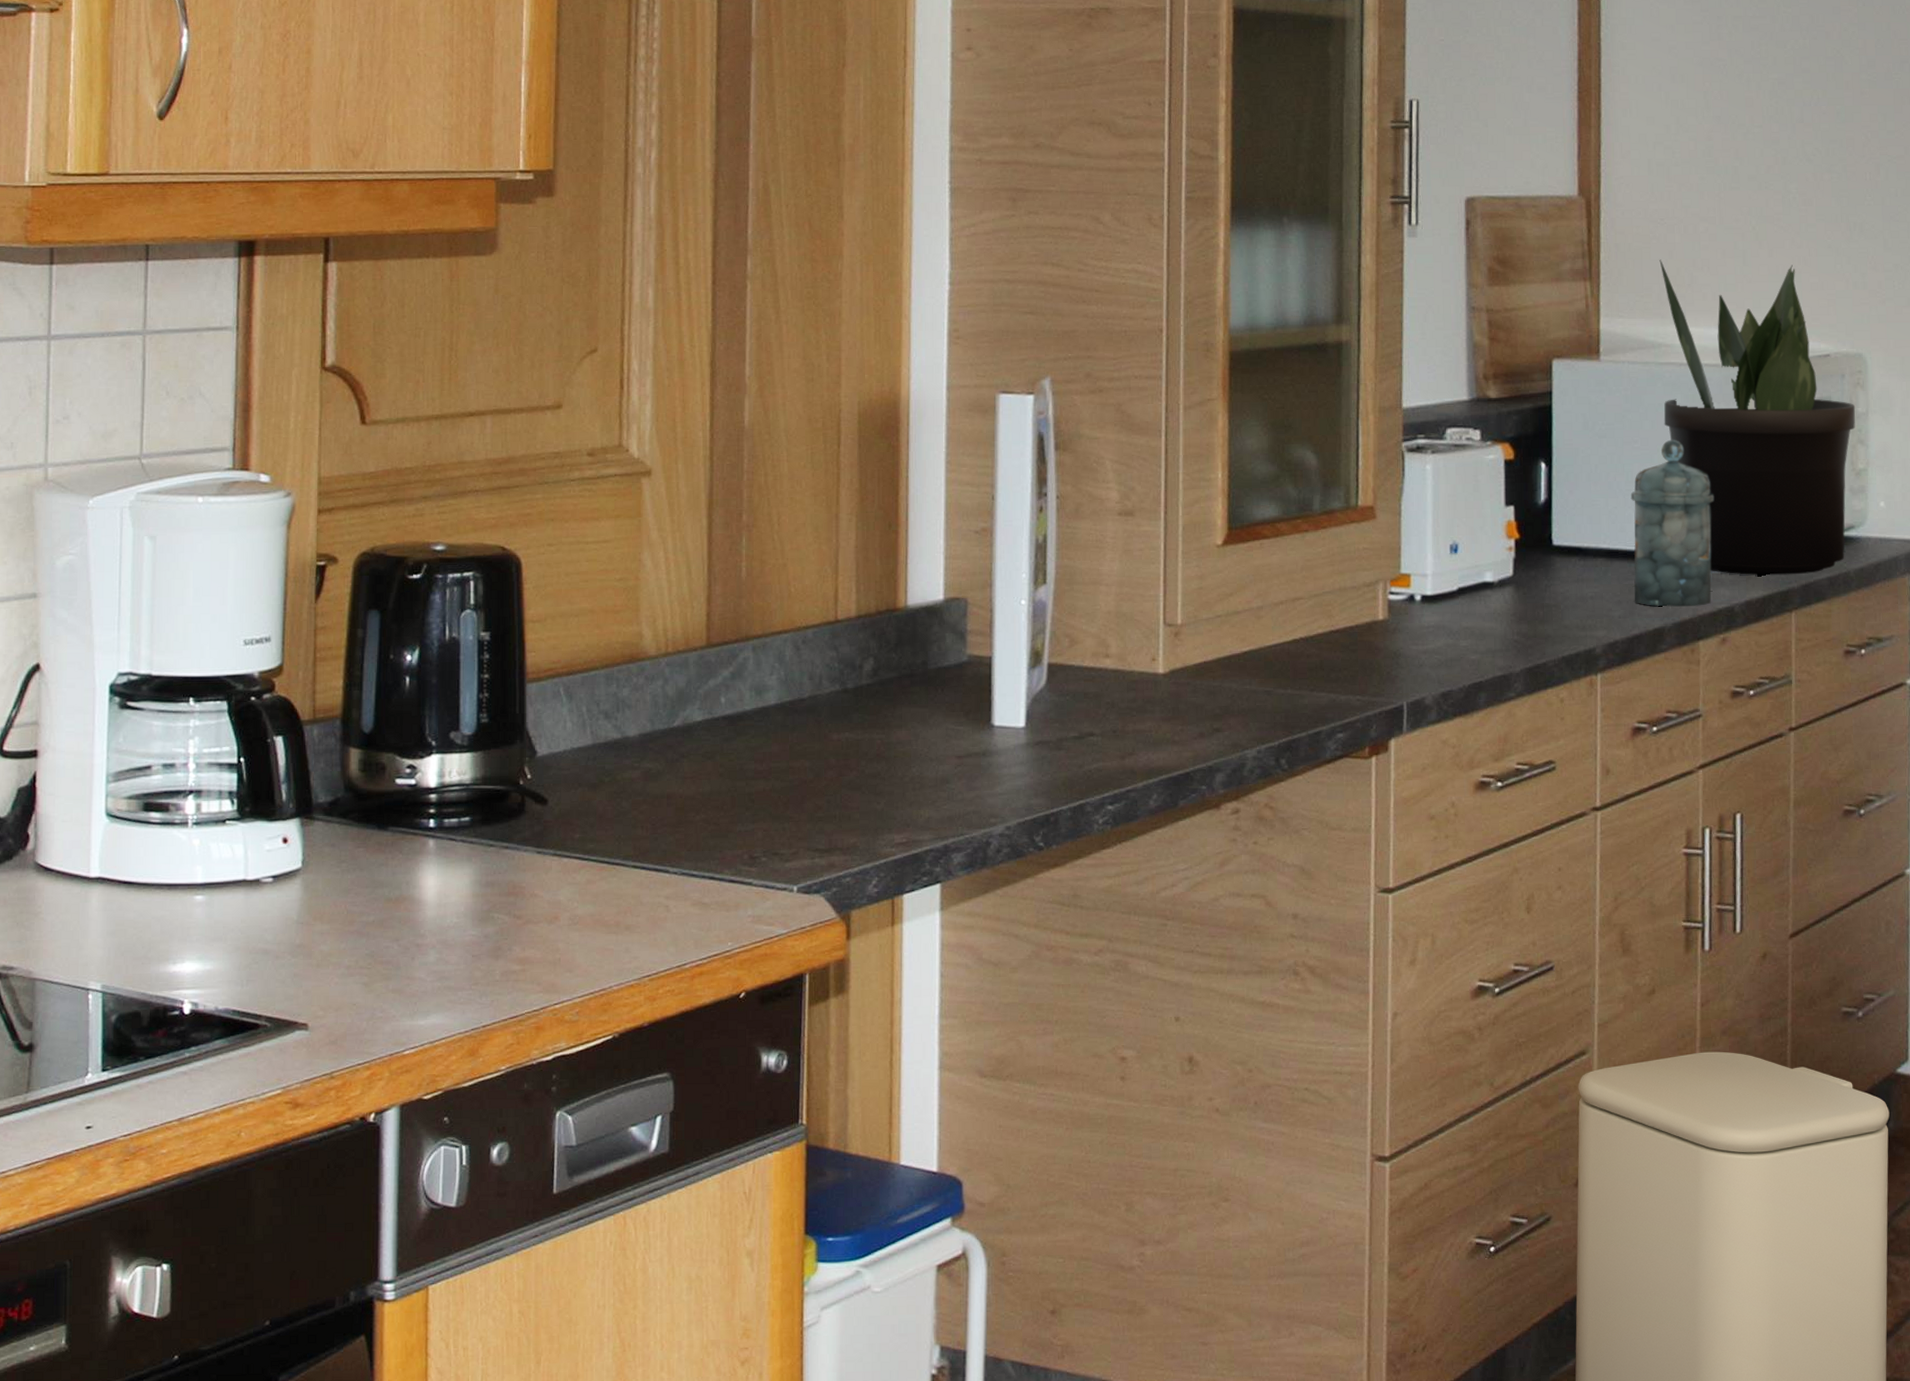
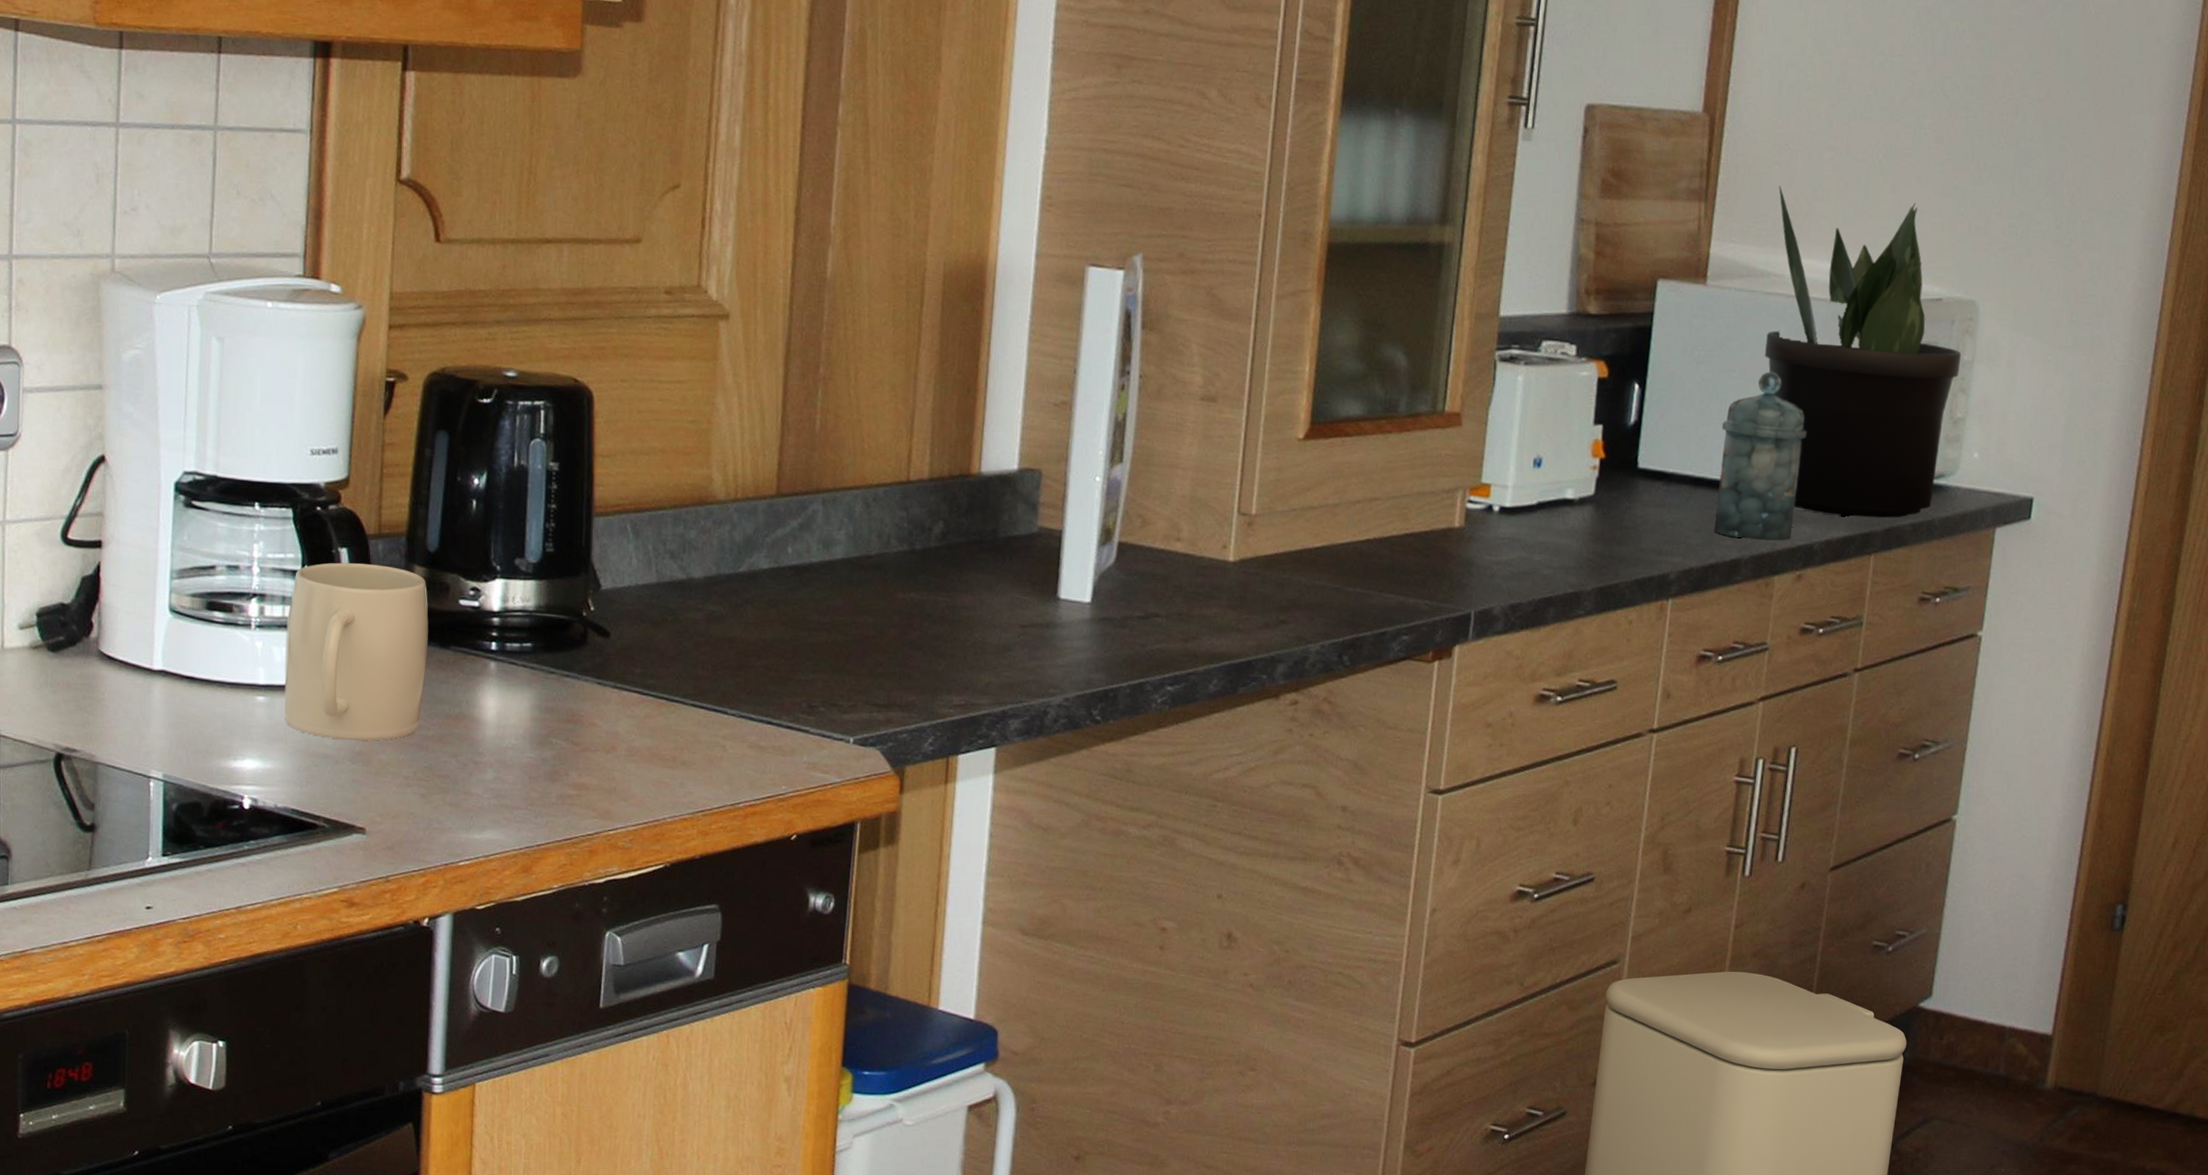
mug: none [222,750,367,934] -> present [284,562,429,741]

